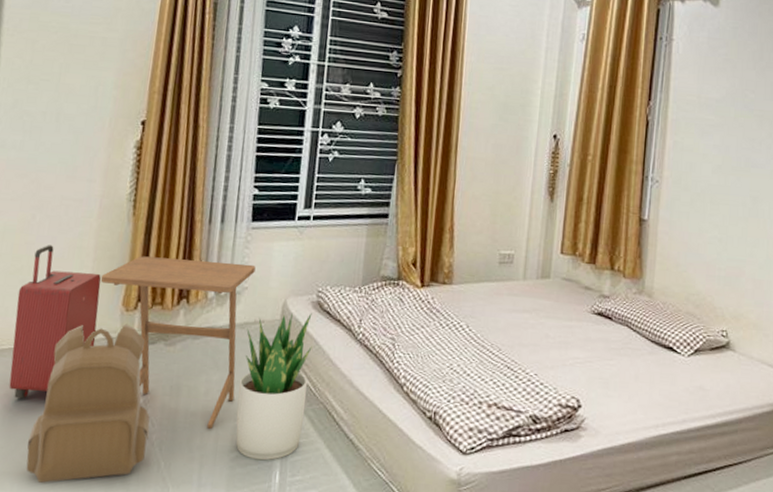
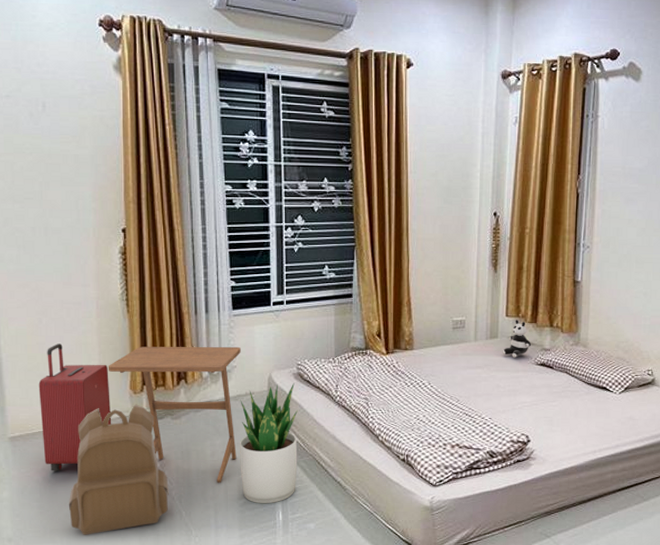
stuffed animal: none [554,258,589,303] -> present [502,320,532,358]

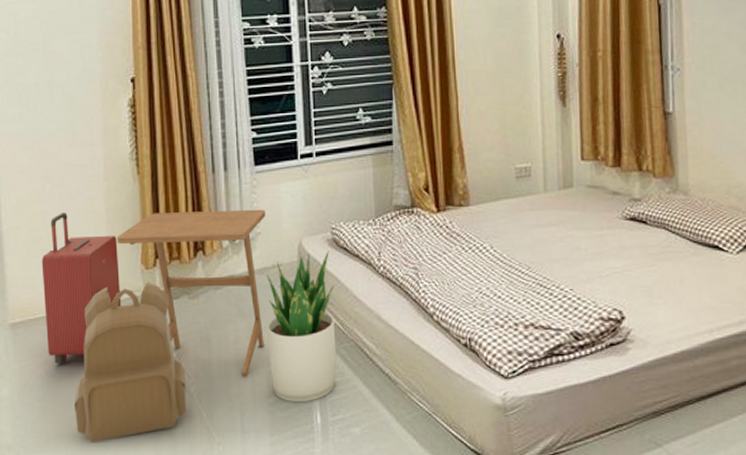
stuffed animal: present [502,320,532,358] -> none [580,163,617,211]

